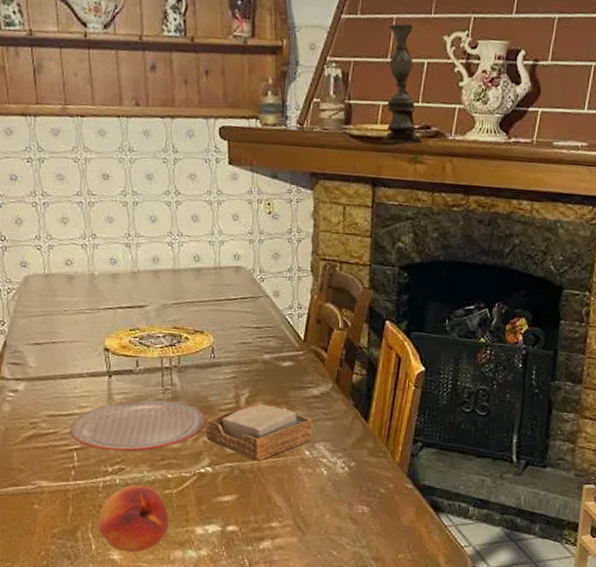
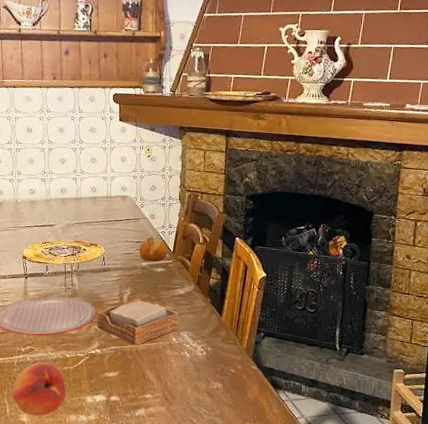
bread roll: none [259,320,297,353] -> present [139,236,168,262]
candlestick: present [382,23,425,145] -> none [233,19,266,106]

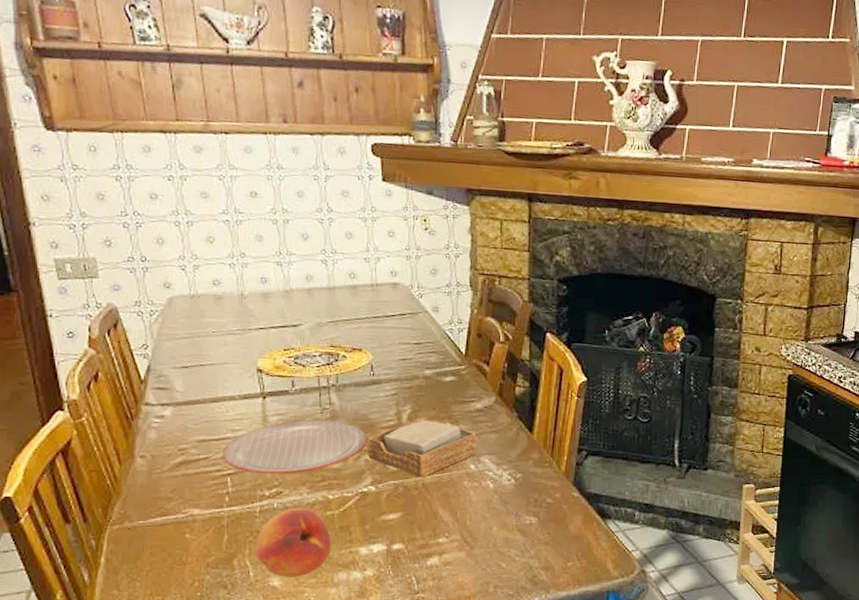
bread roll: present [139,236,168,262] -> none [419,336,458,368]

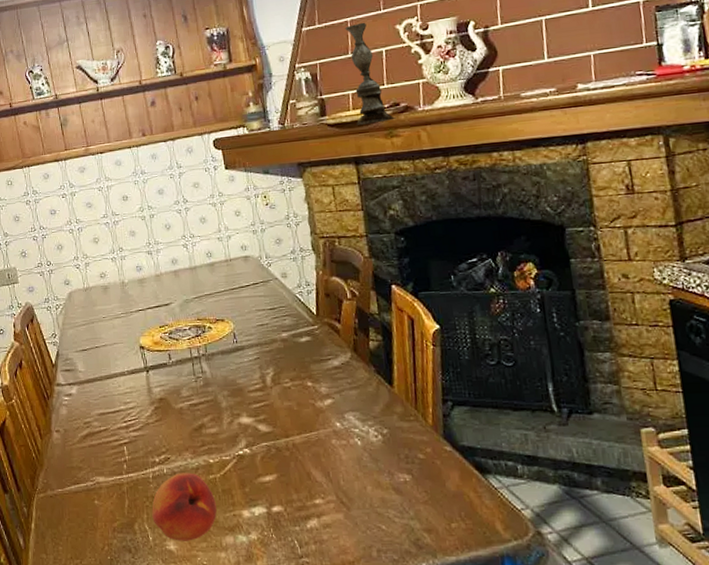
plate: present [222,420,367,474] -> none [118,388,238,442]
napkin holder: present [366,418,478,478] -> none [237,379,341,438]
candlestick: none [536,43,579,161] -> present [345,22,397,125]

